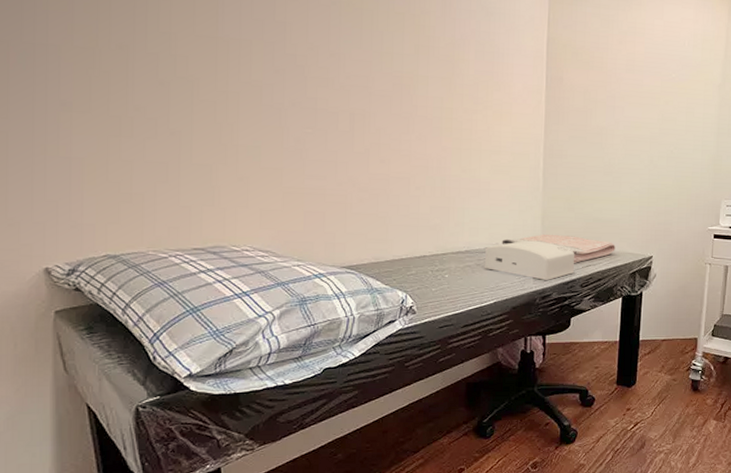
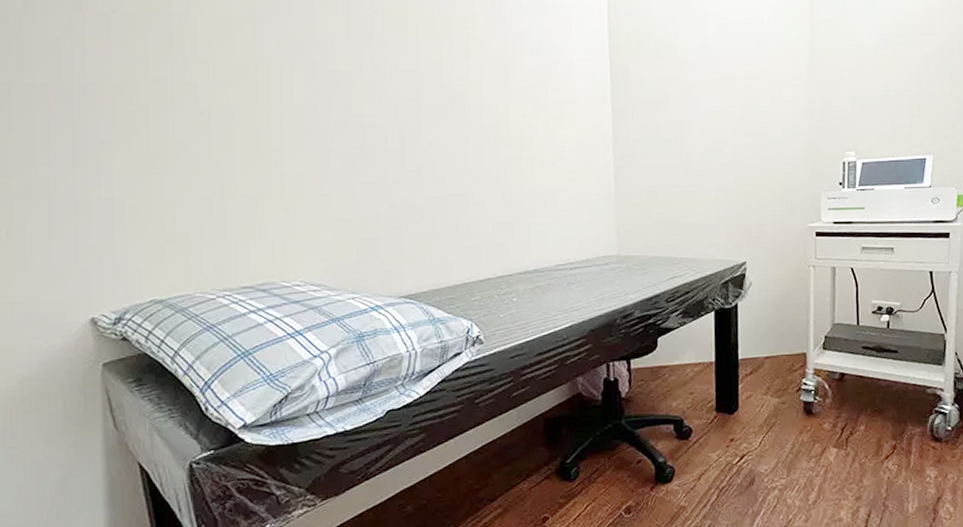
tissue dispenser: present [484,240,575,280] -> none [555,253,658,297]
towel: present [502,234,615,263] -> none [573,245,703,276]

